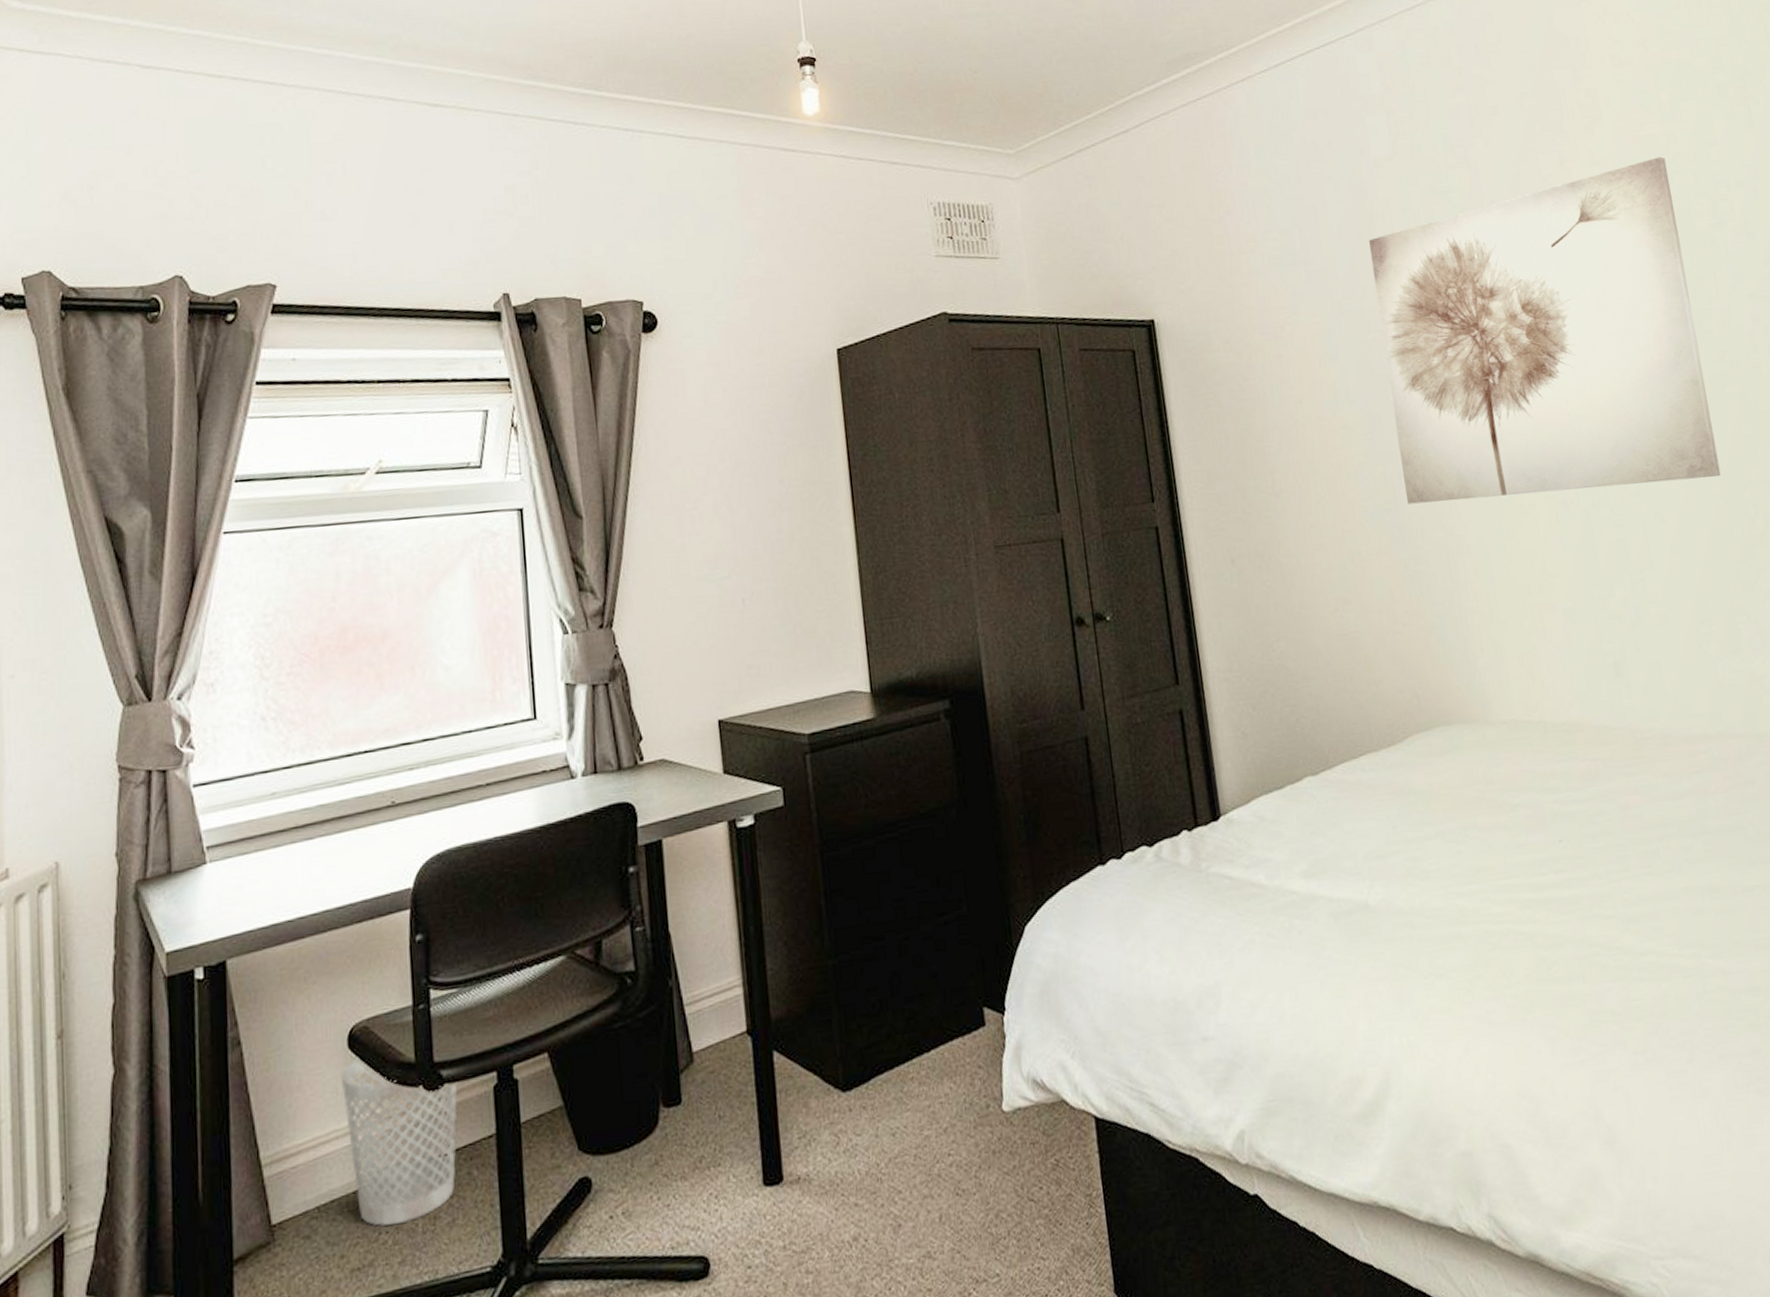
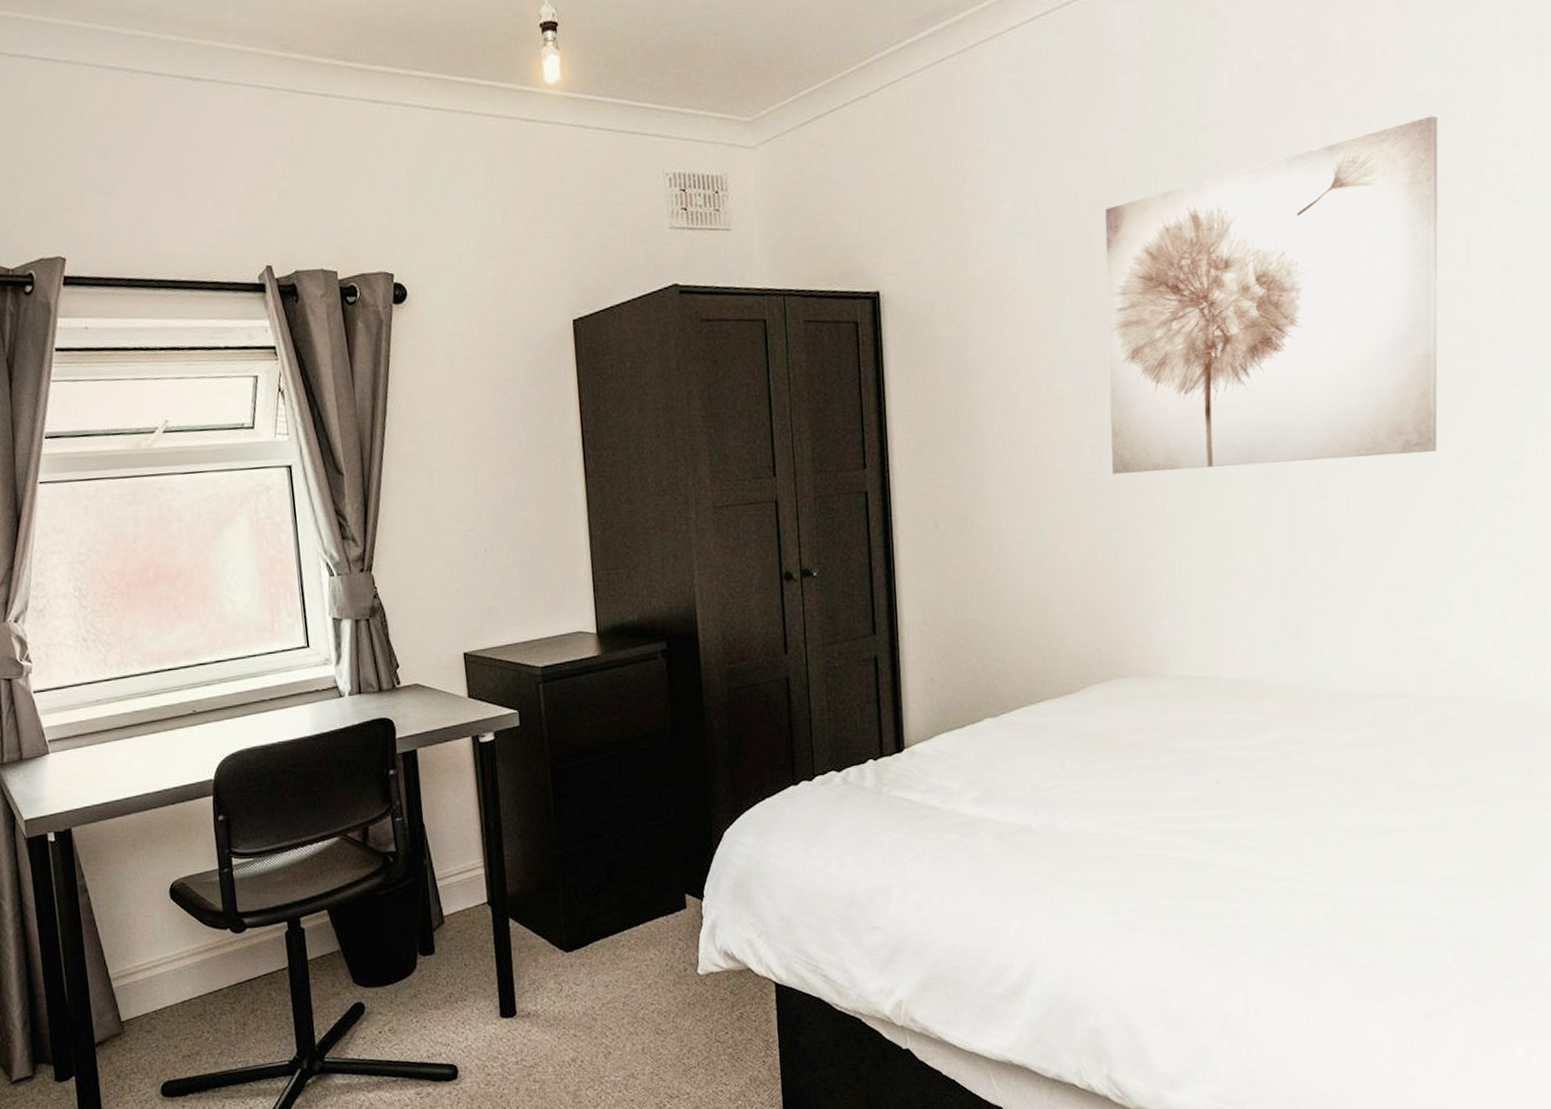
wastebasket: present [342,1057,458,1226] -> none [166,905,259,1028]

